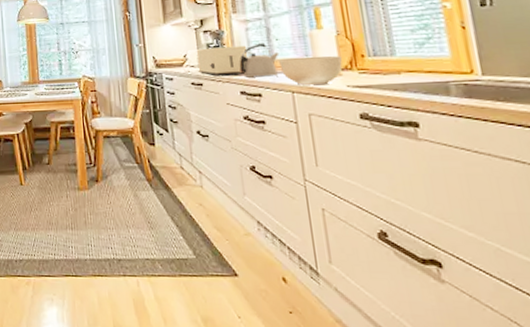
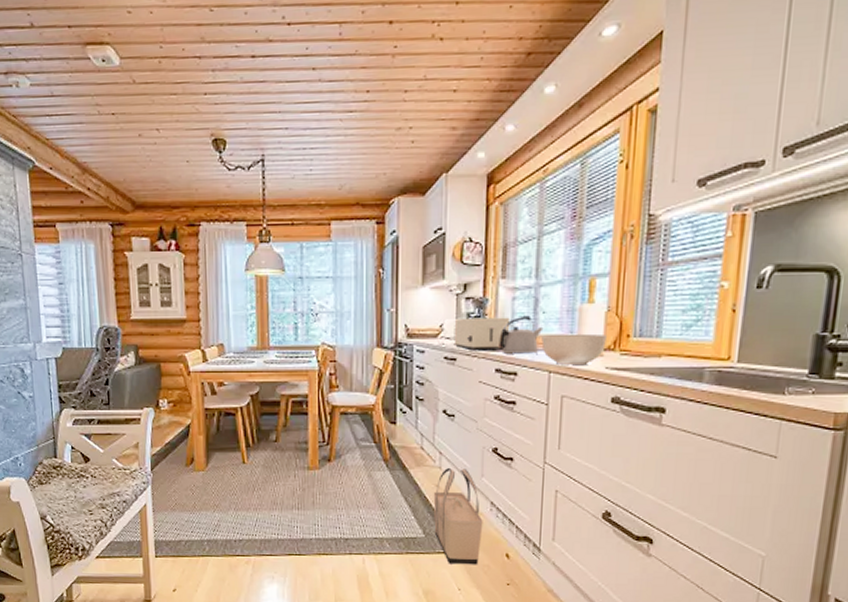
shopping bag: none [198,186,255,290] -> present [433,467,483,565]

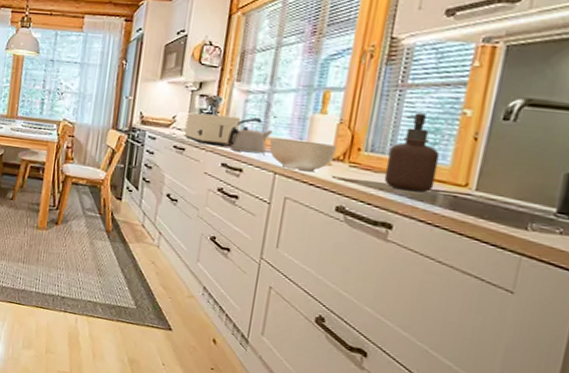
shopping bag: present [433,467,483,565] -> none [146,247,194,345]
soap dispenser: none [653,291,703,372] -> present [383,113,440,193]

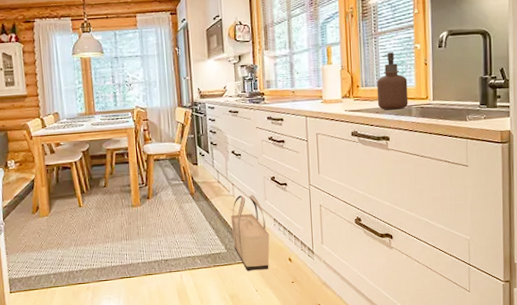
shopping bag: none [146,247,194,345] -> present [230,195,270,271]
toaster: present [185,112,240,147] -> none [235,78,274,105]
kettle: present [227,117,273,155] -> none [267,76,299,105]
bowl: present [269,137,336,172] -> none [298,86,343,111]

